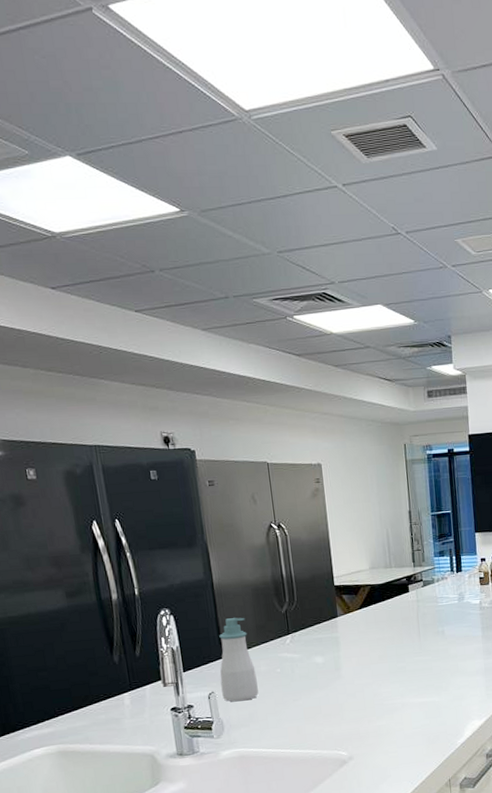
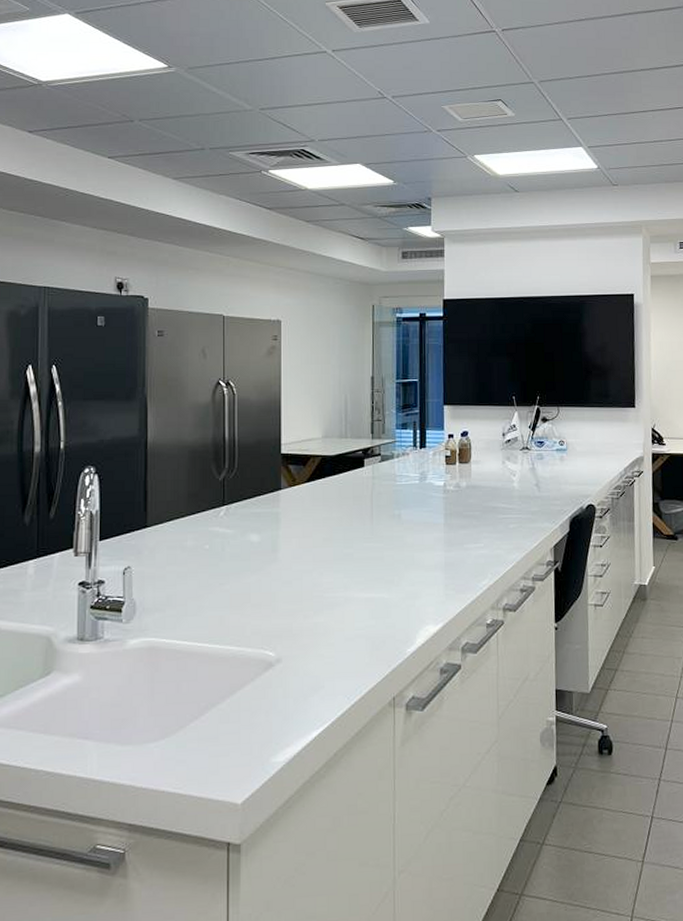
soap bottle: present [219,617,259,702] -> none [139,482,181,581]

